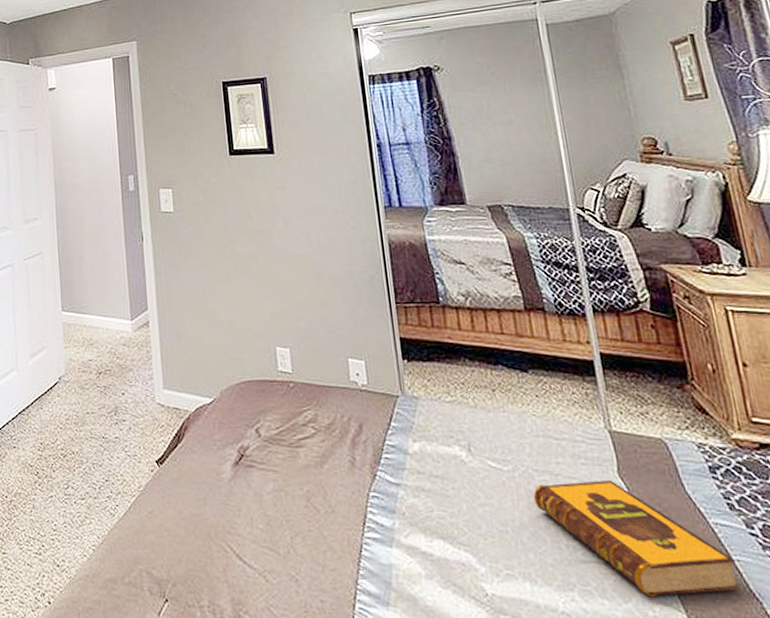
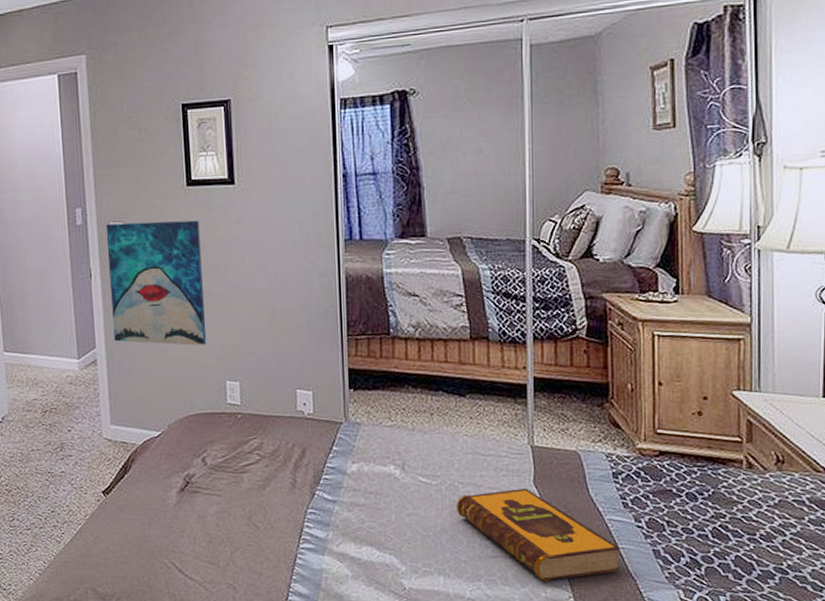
wall art: none [155,187,255,310] -> present [105,220,207,346]

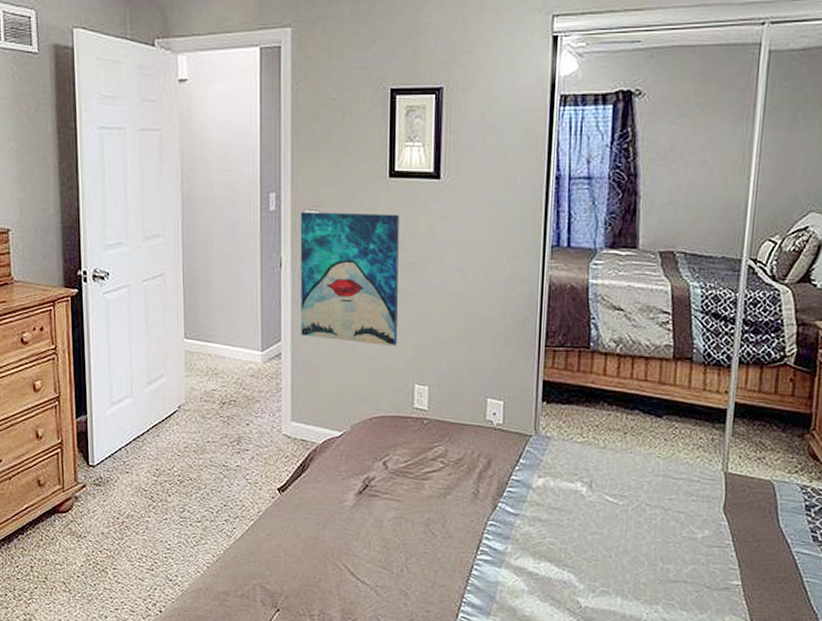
hardback book: present [455,489,620,582] -> none [640,515,805,610]

